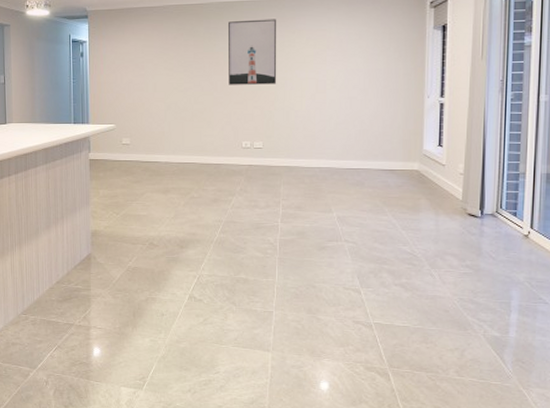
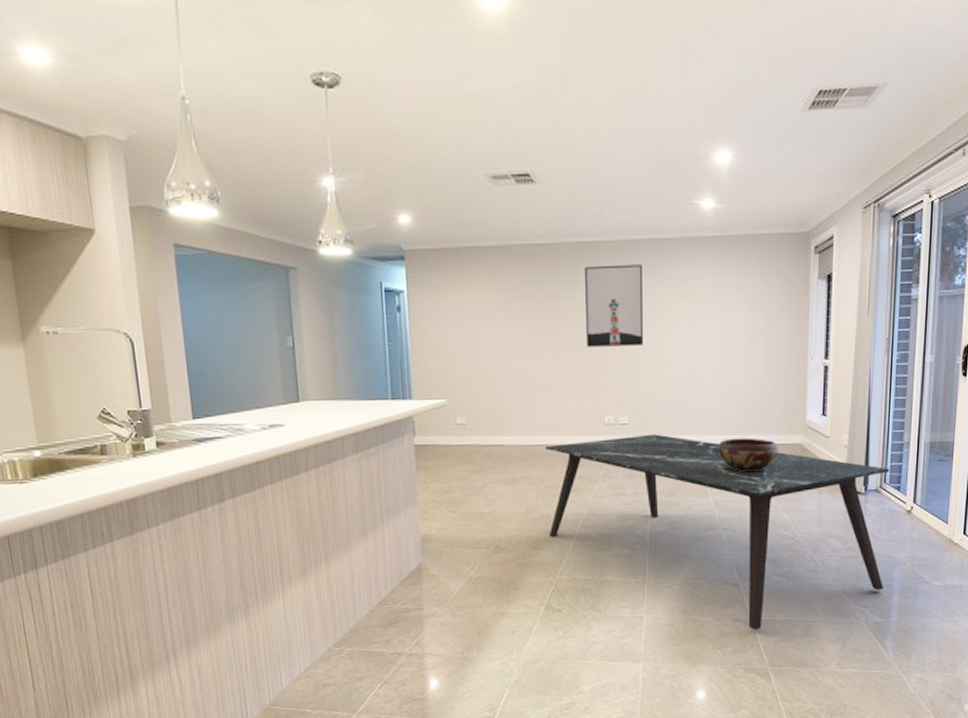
dining table: none [192,157,506,333] -> present [544,434,890,631]
decorative bowl: none [341,163,396,193] -> present [718,438,778,473]

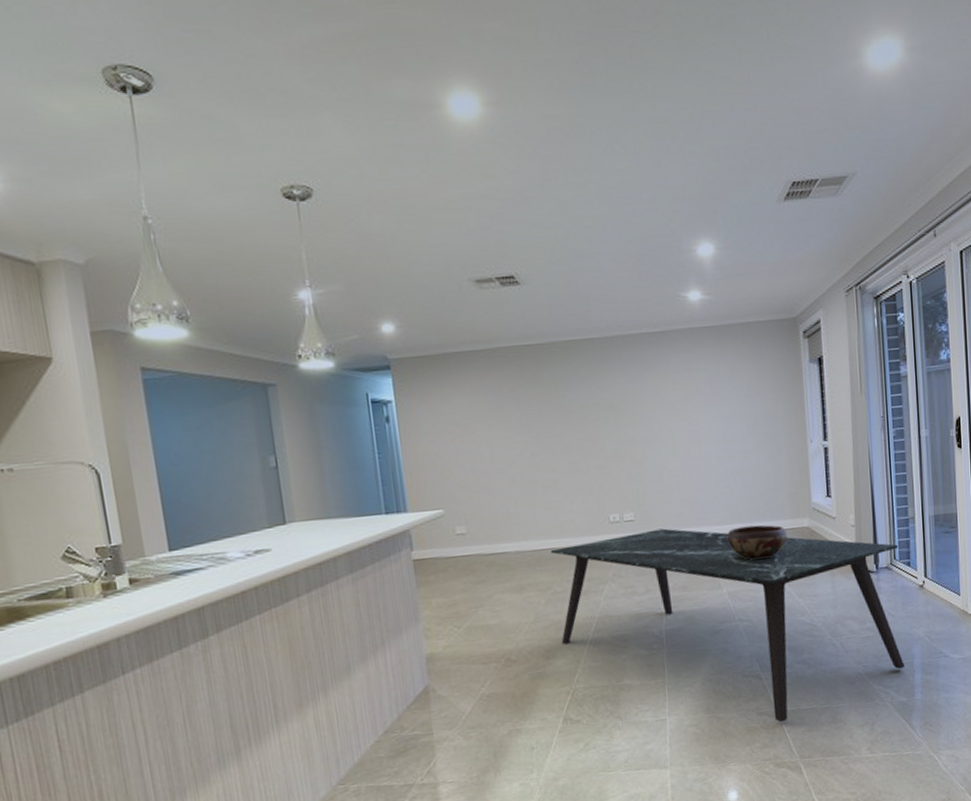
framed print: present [585,264,644,347] -> none [577,359,644,445]

